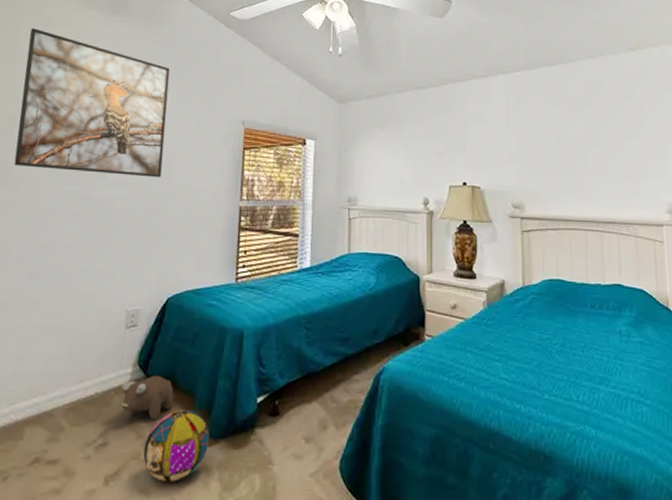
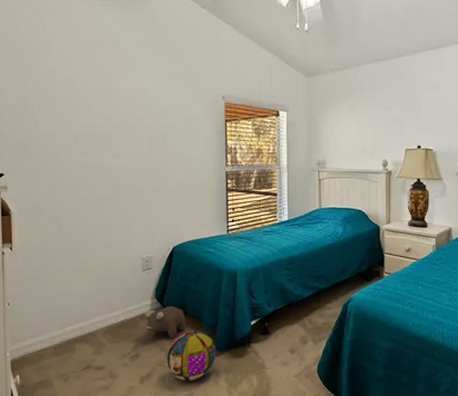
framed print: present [14,28,170,178] -> none [27,15,157,148]

